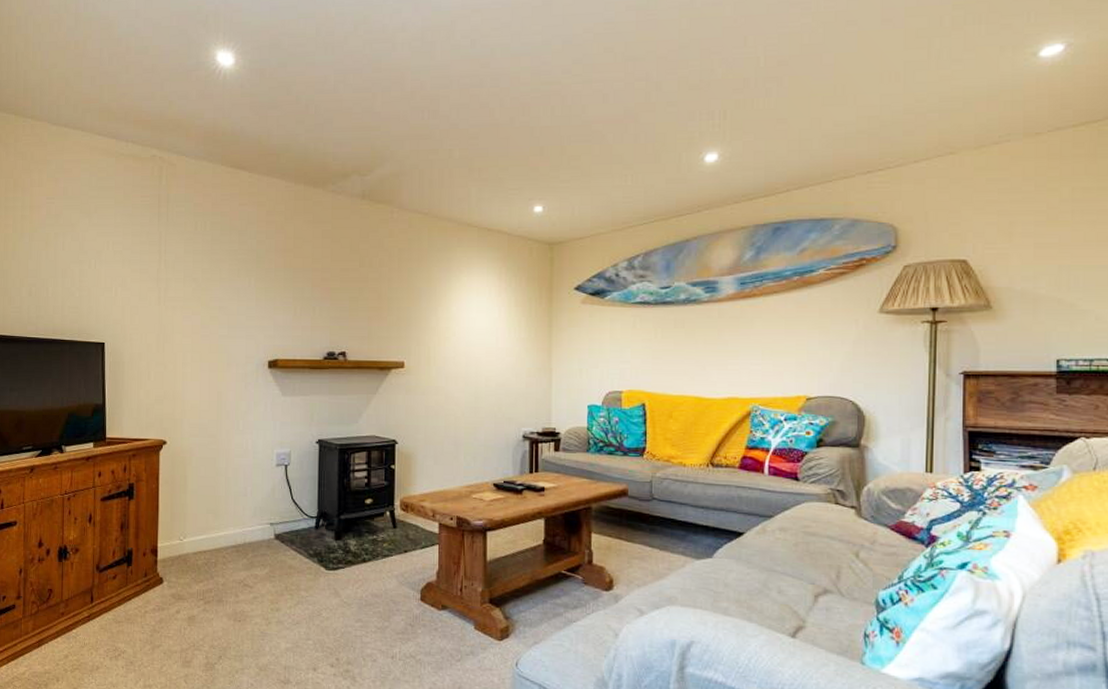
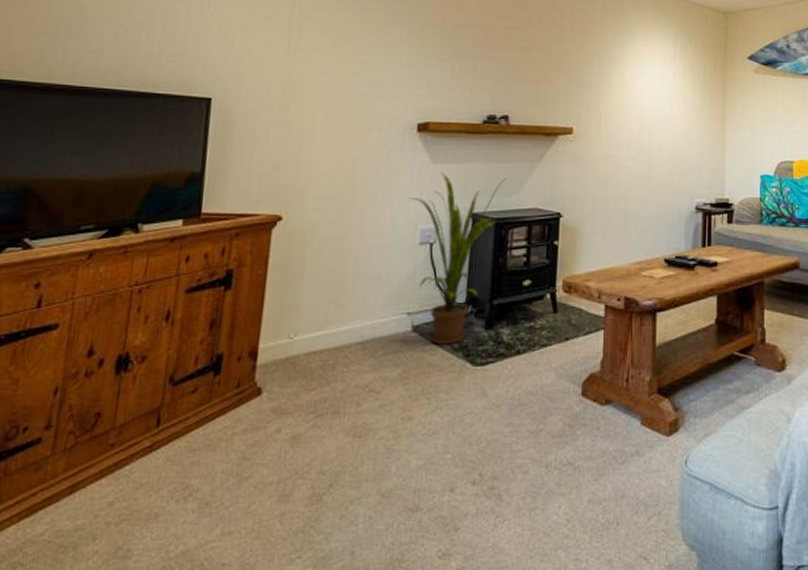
house plant: none [265,404,347,552] -> present [408,172,507,346]

